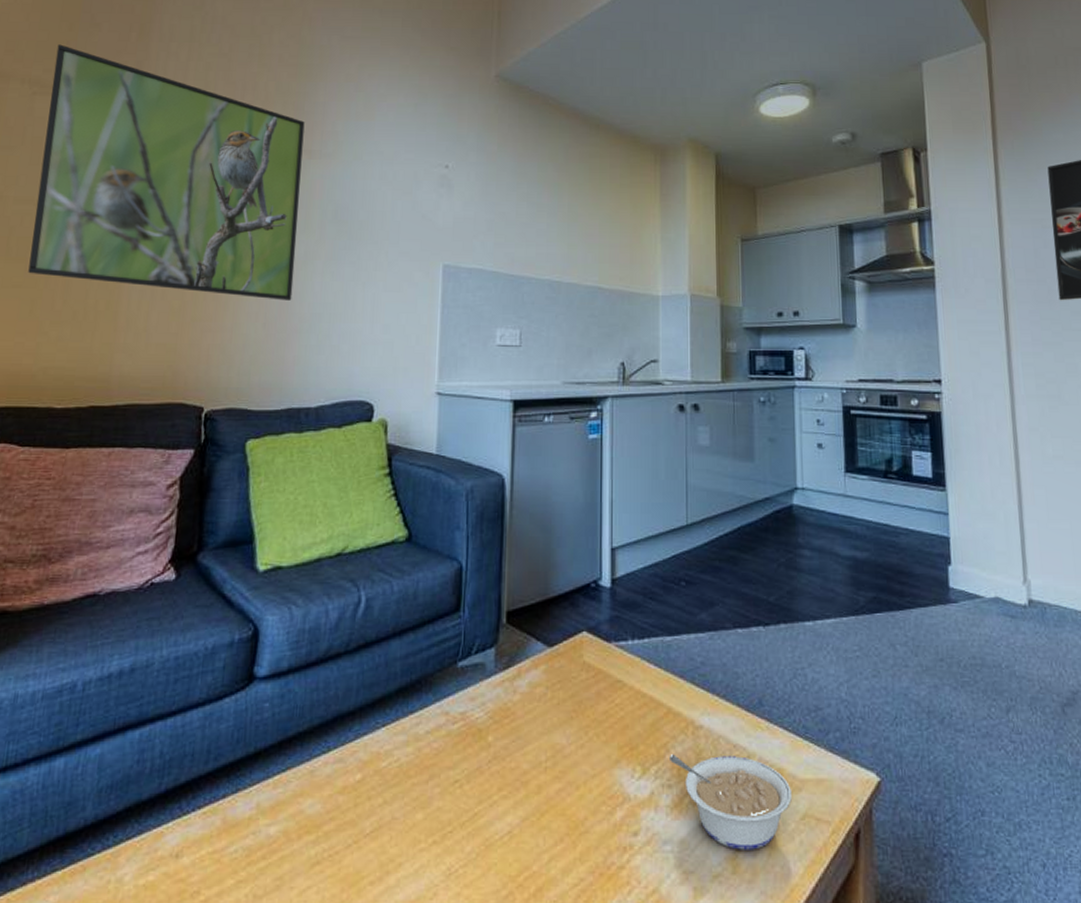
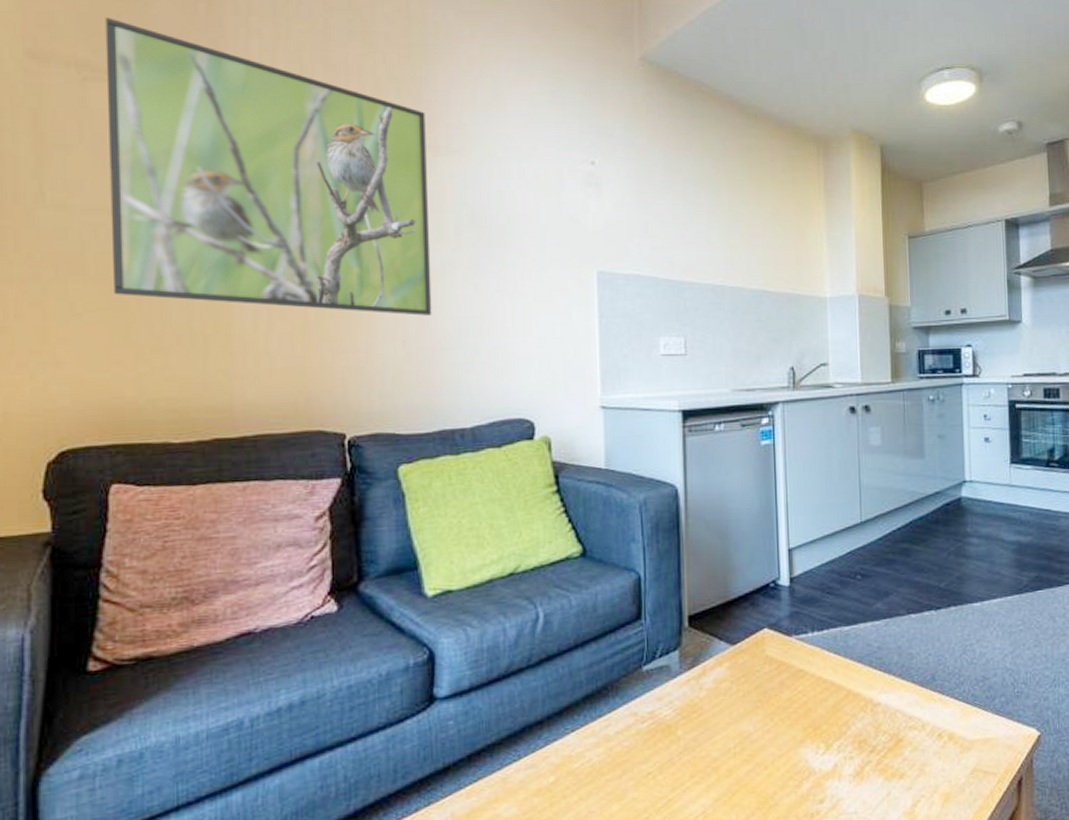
legume: present [670,754,792,850] -> none [851,726,962,805]

